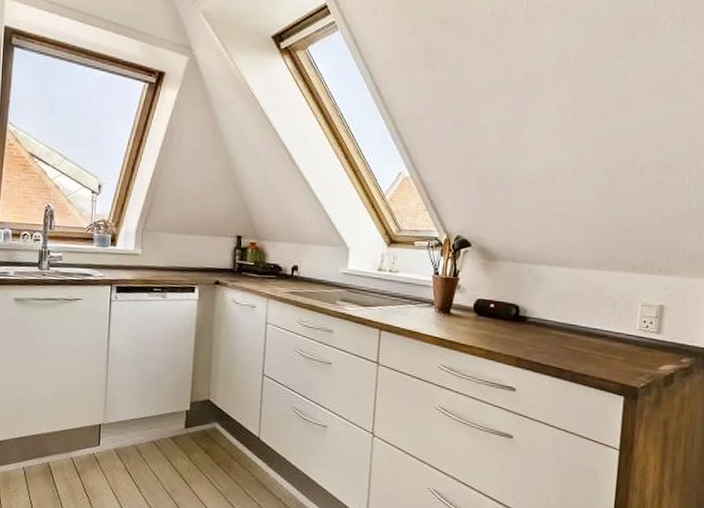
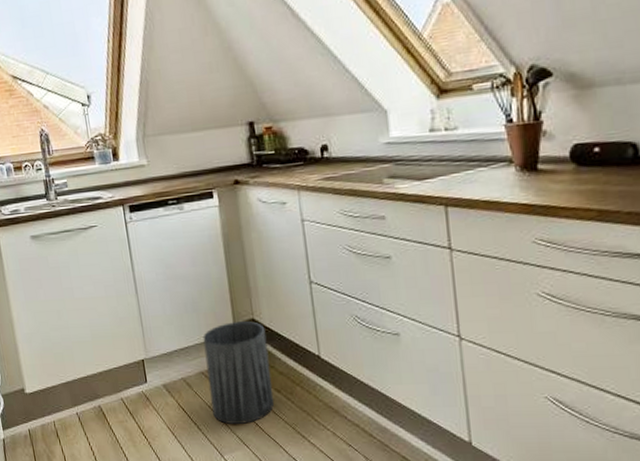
trash can: none [156,400,217,490] -> present [203,321,275,424]

